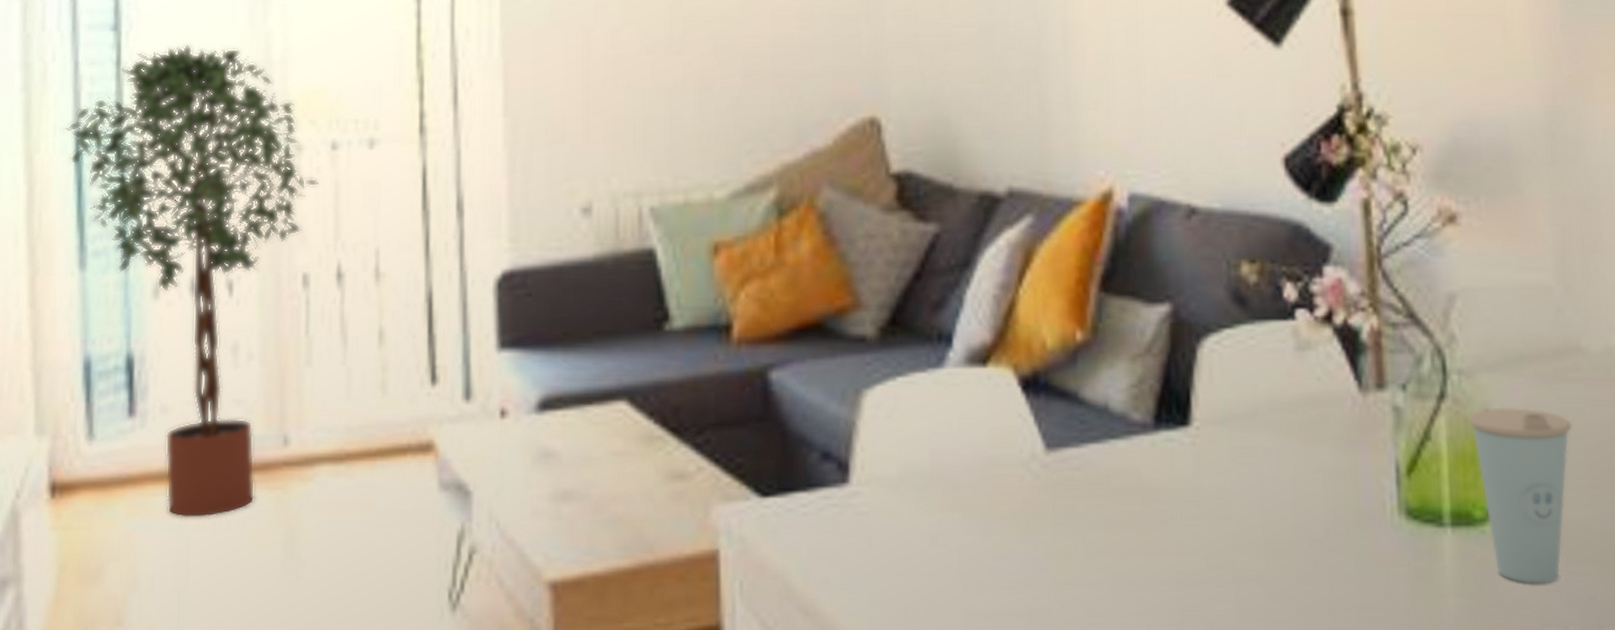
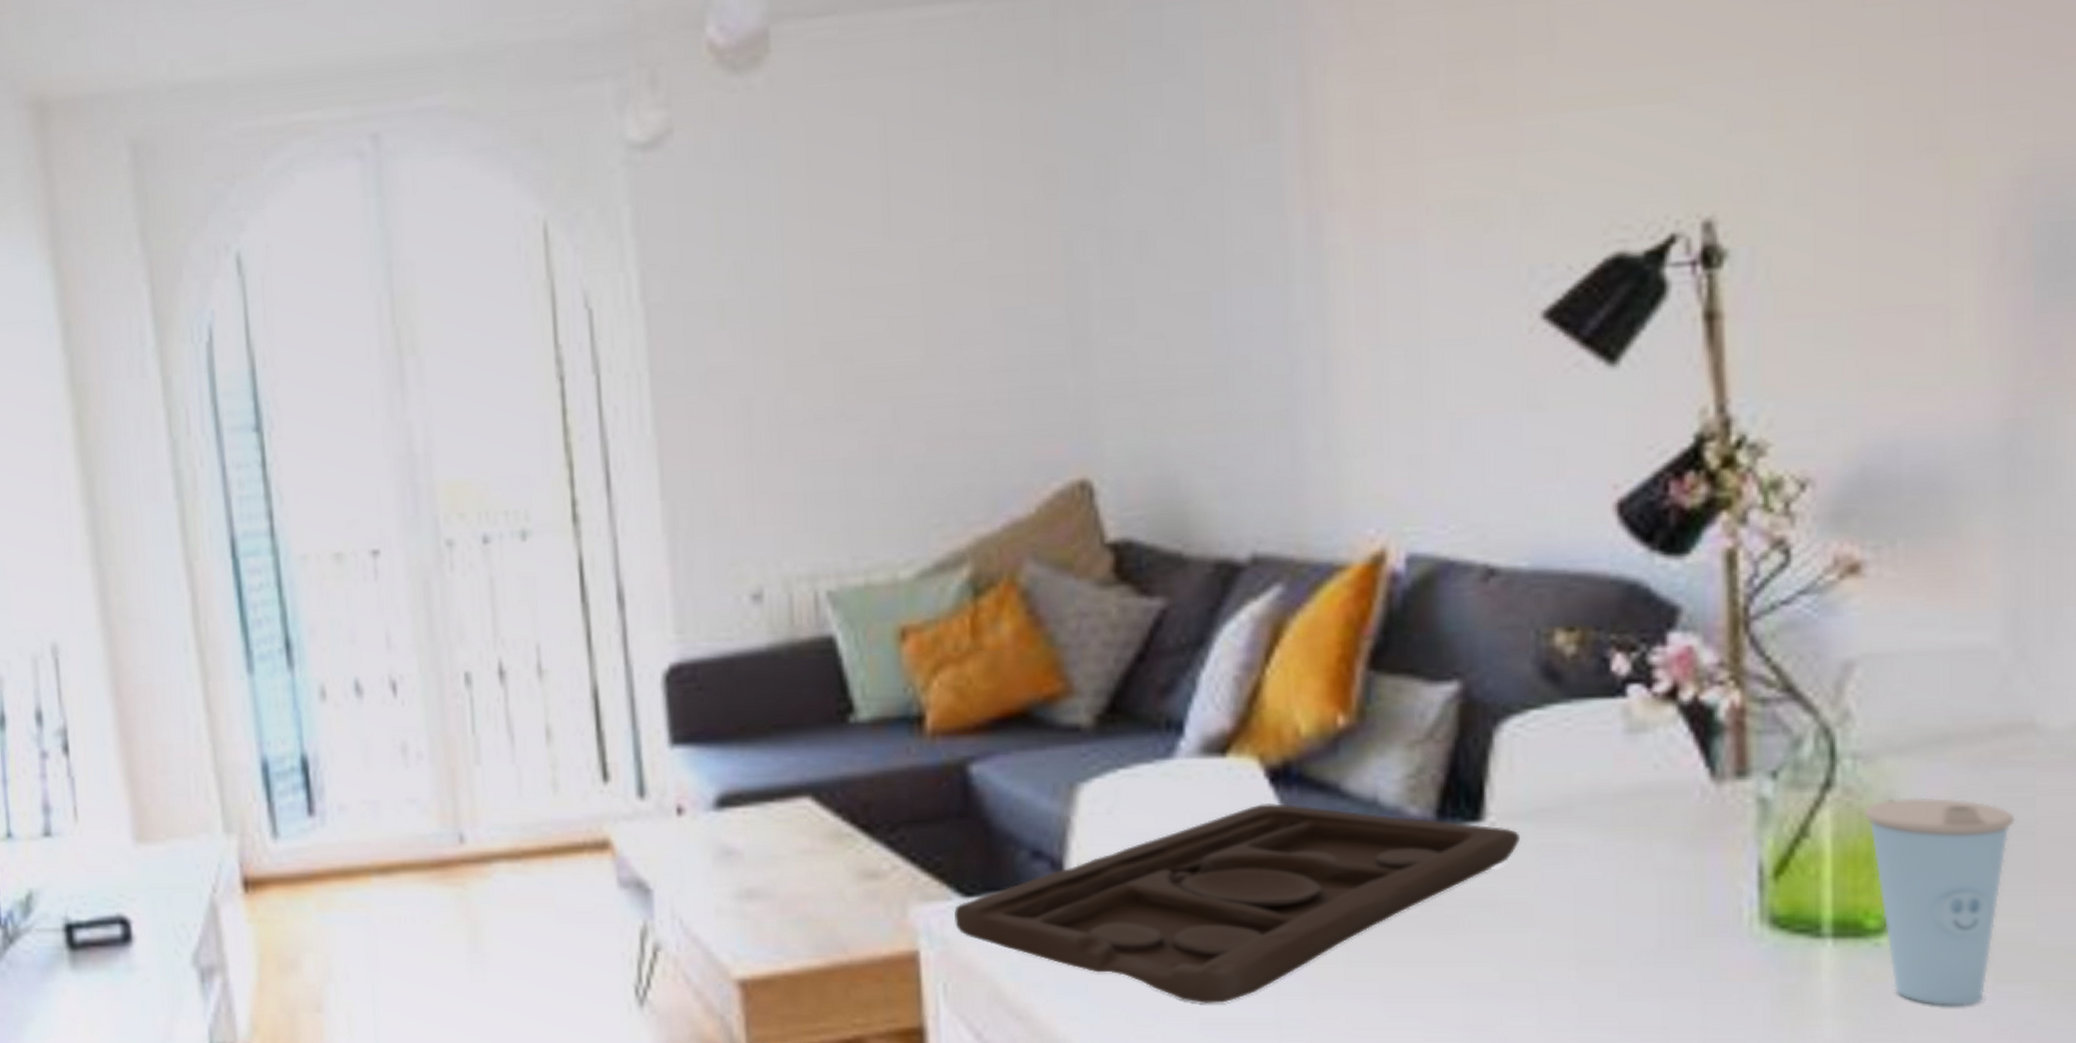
potted tree: present [63,44,319,517] -> none [218,441,473,912]
decorative tray: none [752,409,1219,595] -> present [954,803,1520,1003]

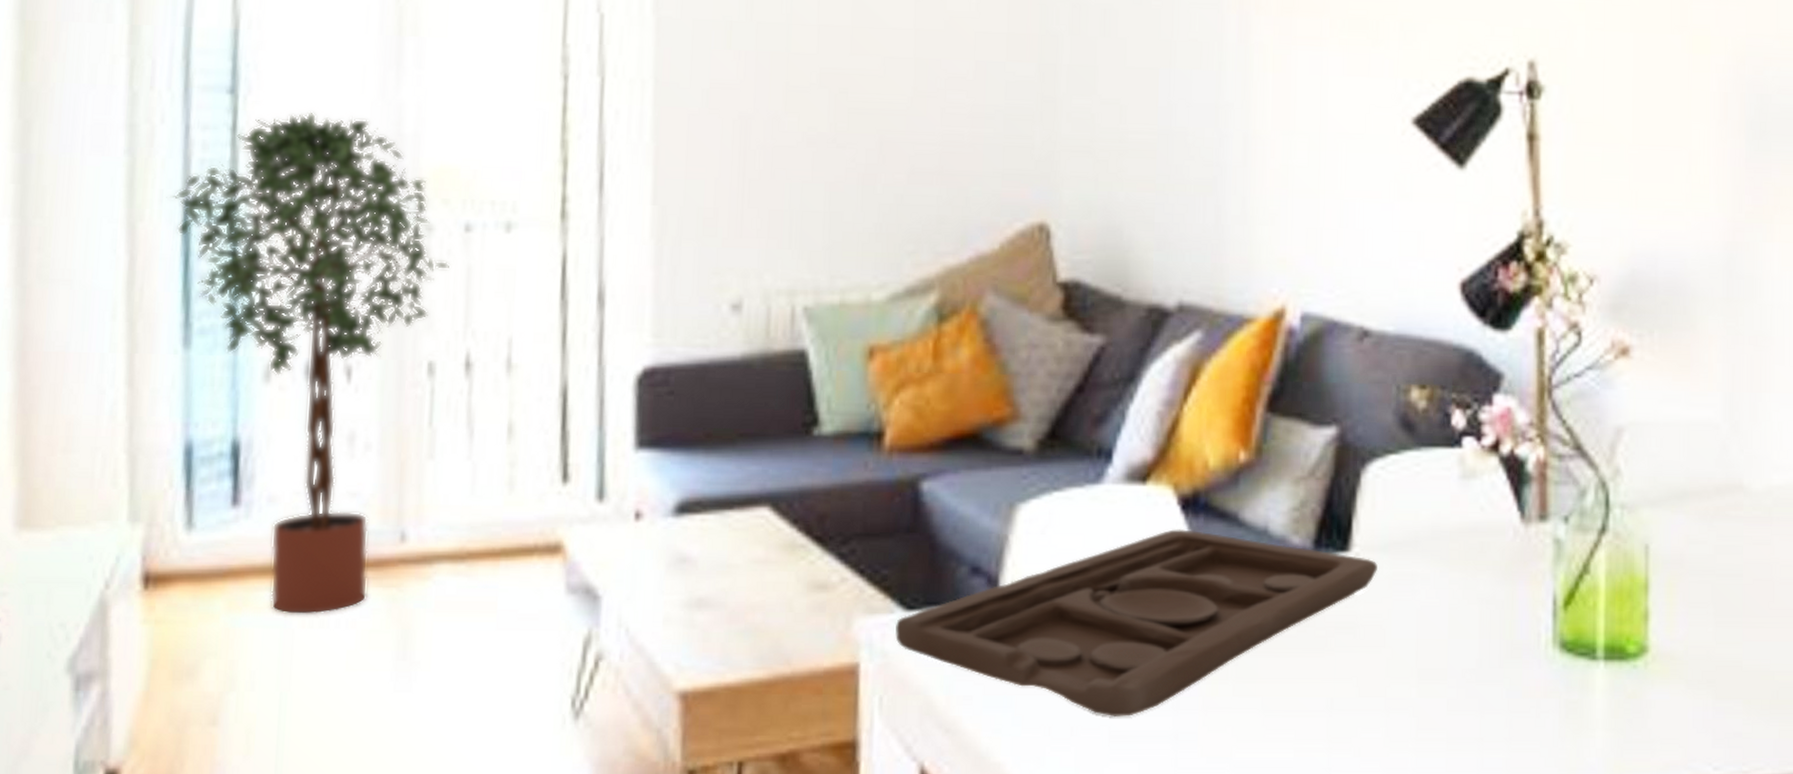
potted tree: none [218,441,473,912] -> present [170,112,449,614]
cup: present [1863,797,2015,1005] -> none [1627,543,1730,719]

